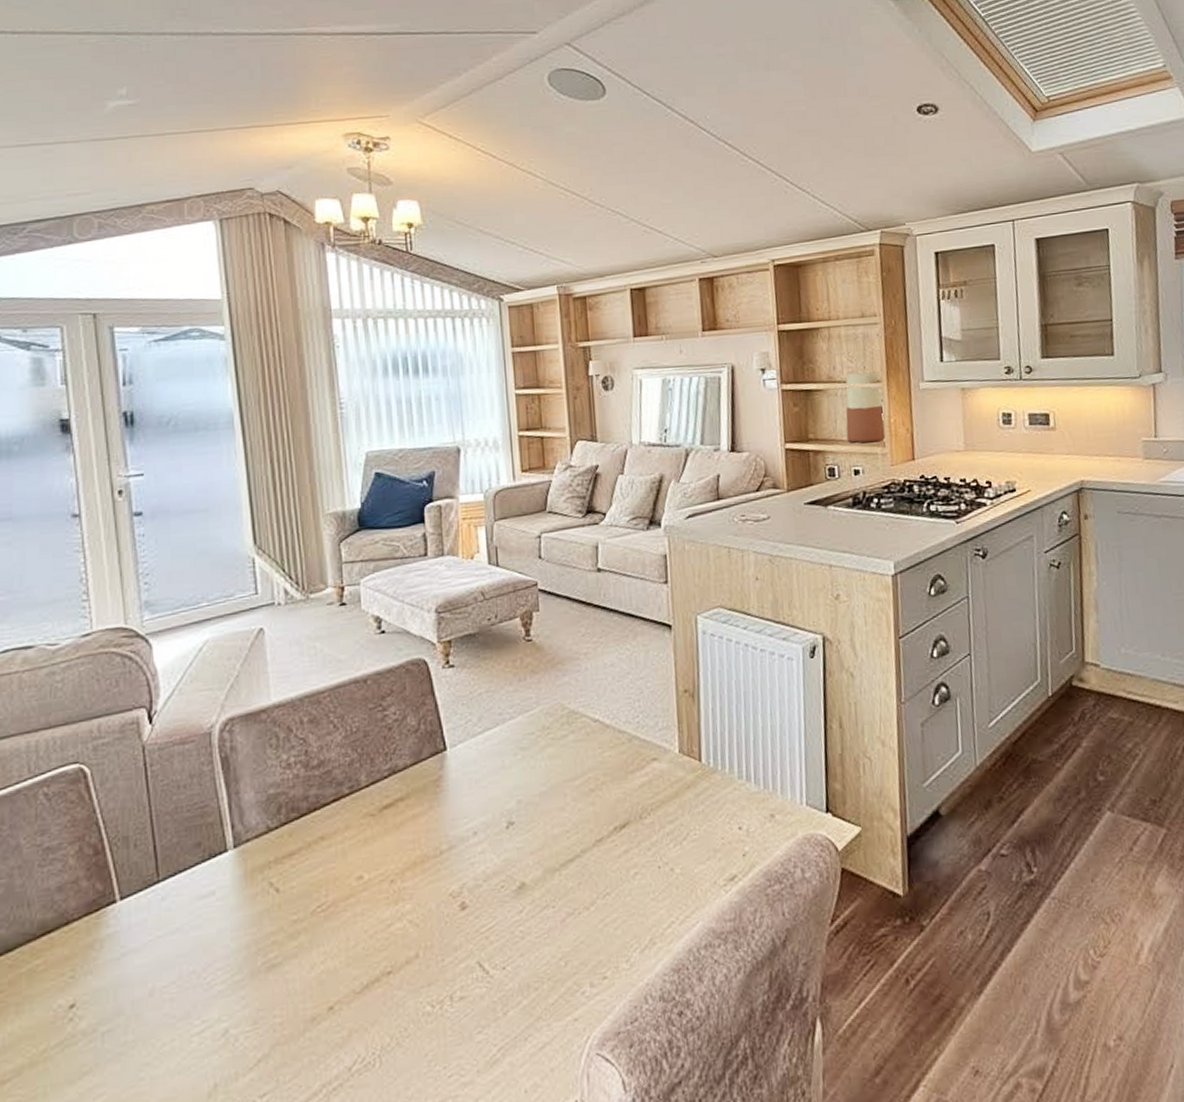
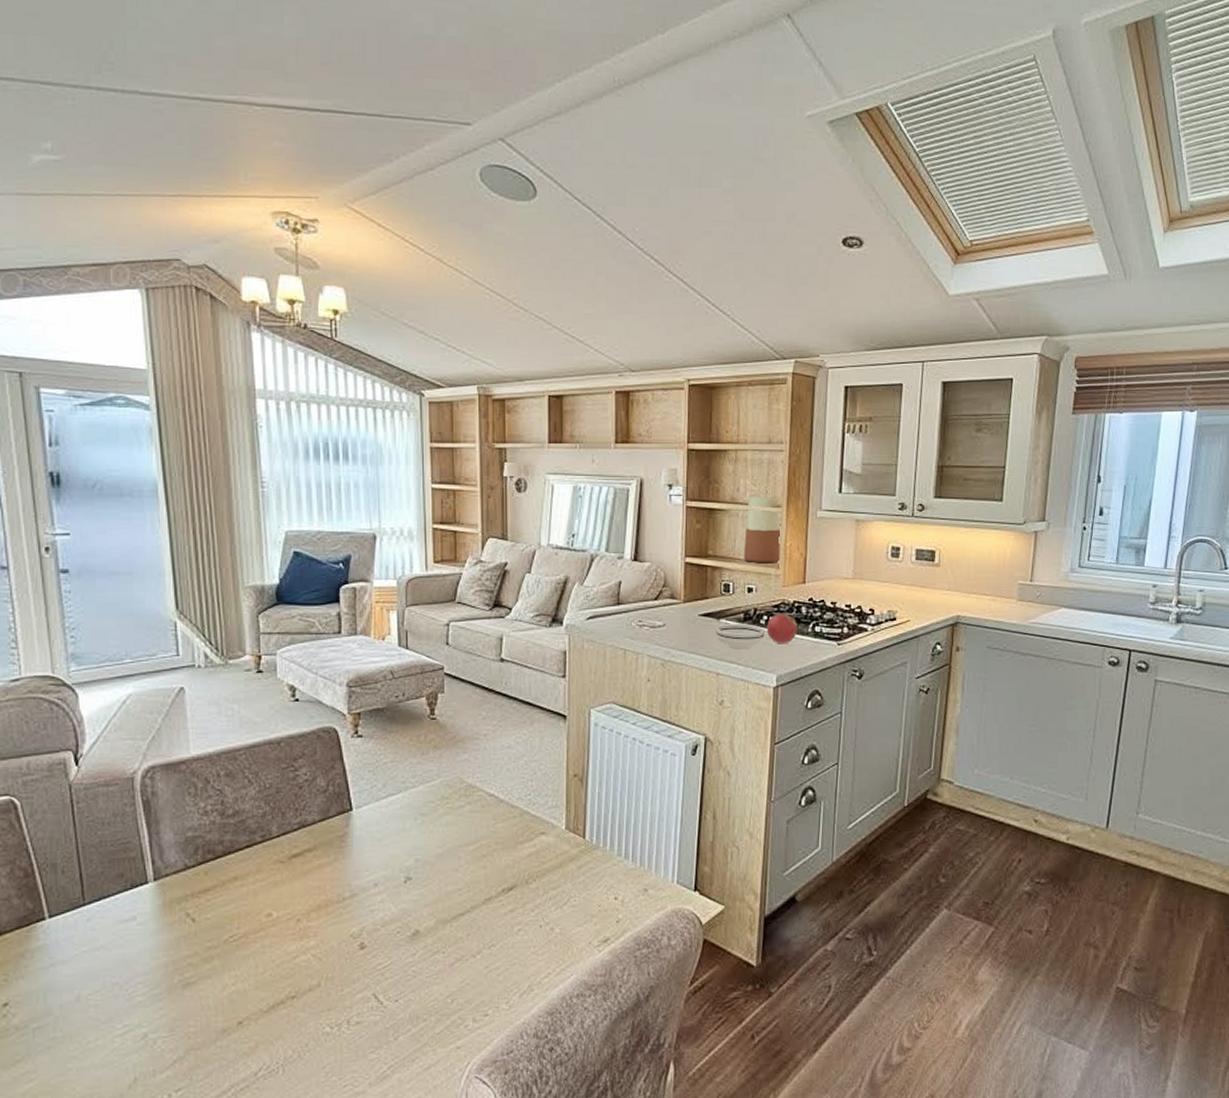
bowl: none [824,508,877,538] -> present [716,623,765,649]
fruit: none [878,494,912,528] -> present [767,614,797,644]

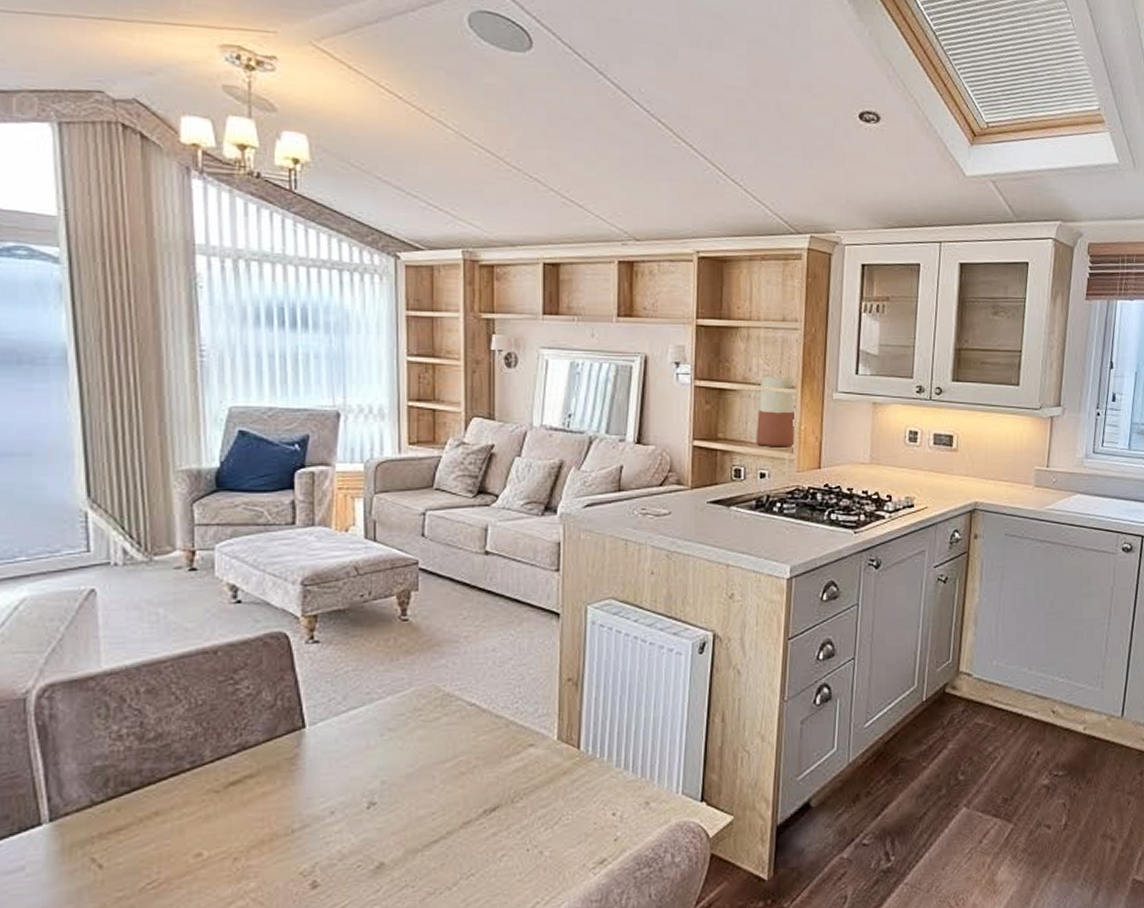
bowl: present [716,623,765,649] -> none [725,510,778,539]
fruit: present [767,614,797,644] -> none [780,501,812,533]

